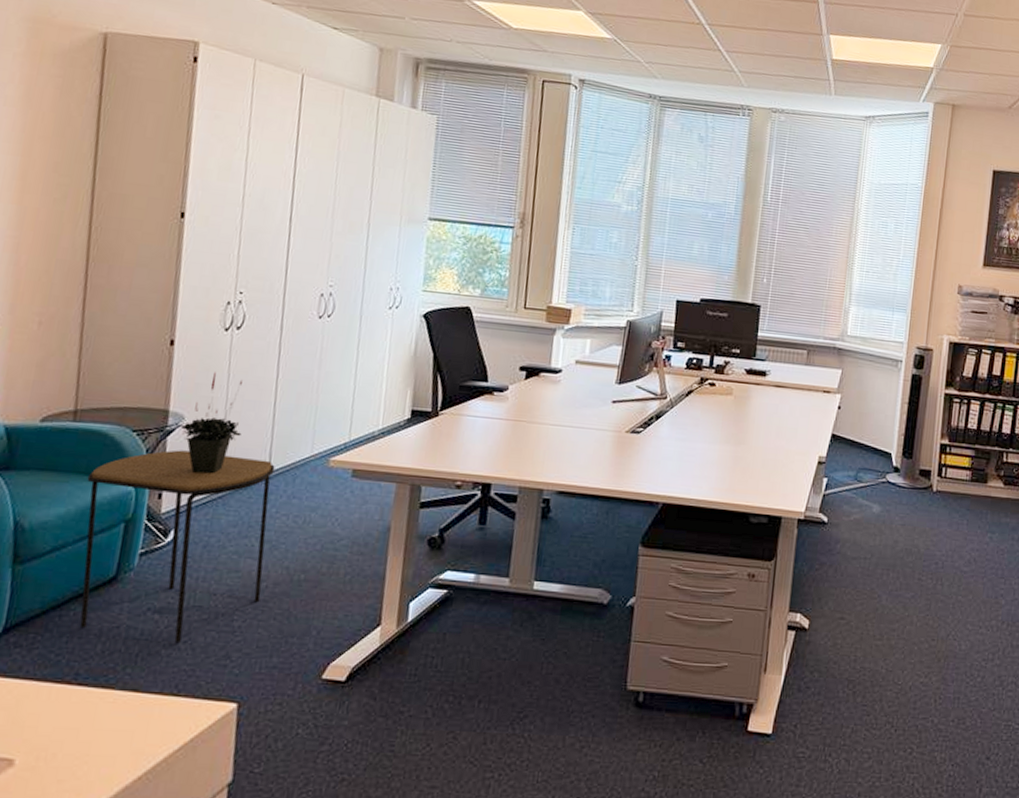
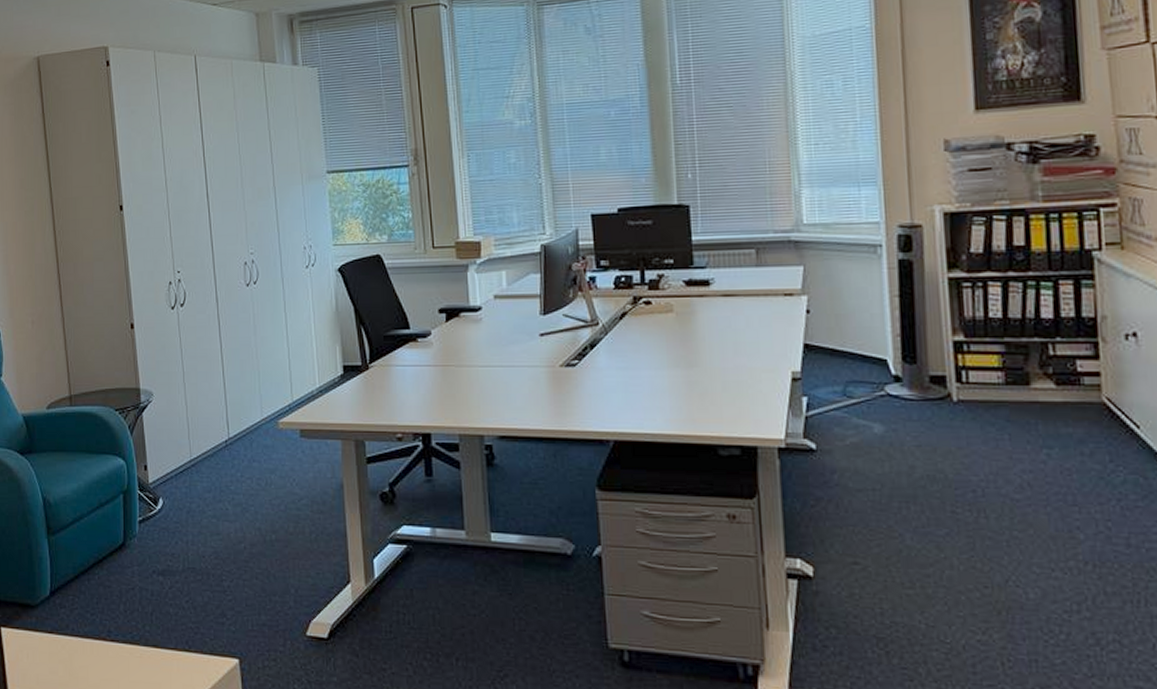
side table: present [79,450,275,642] -> none [88,424,242,602]
potted plant: present [180,372,242,474] -> none [151,349,201,444]

